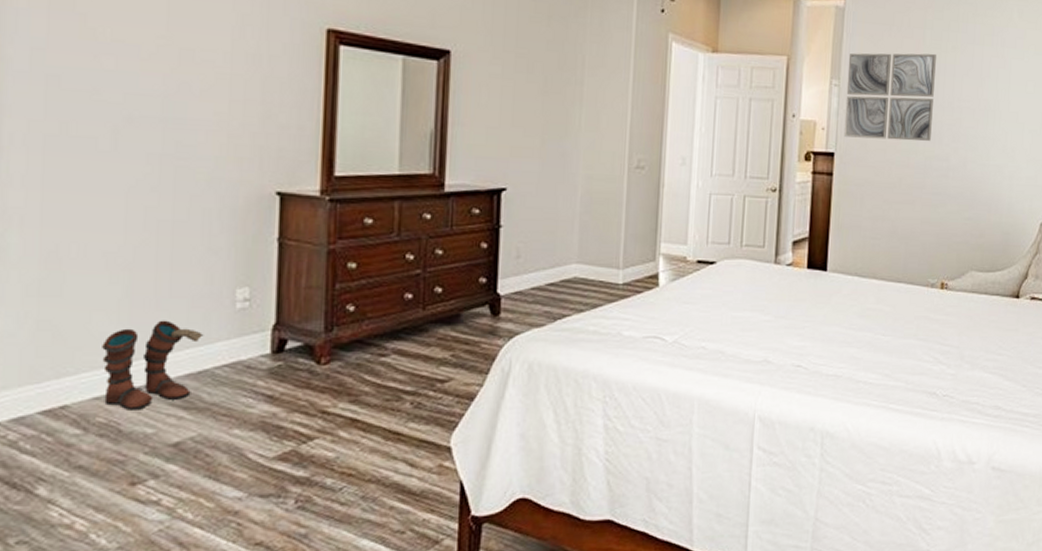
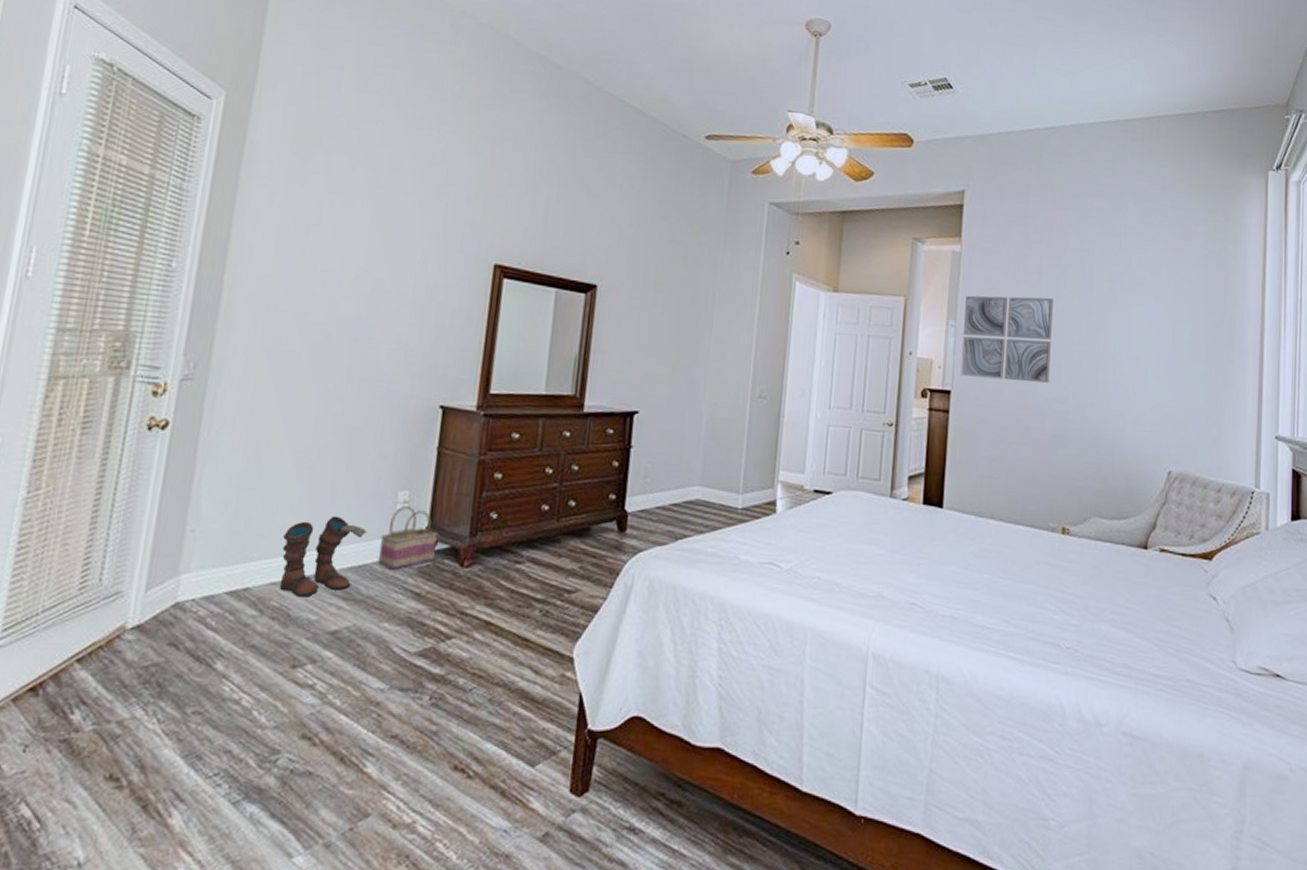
basket: none [219,304,288,373] -> present [377,506,439,570]

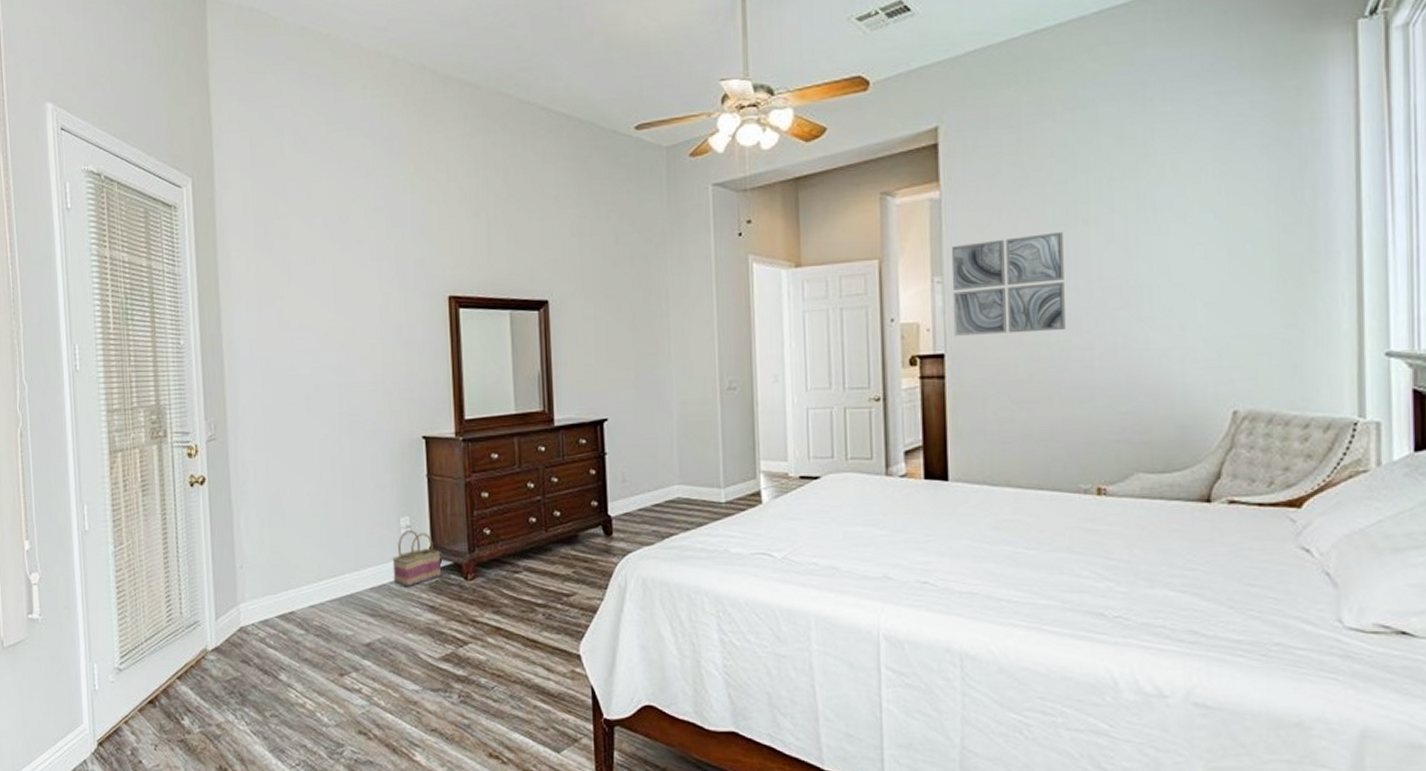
boots: present [279,515,368,597] -> none [313,544,381,616]

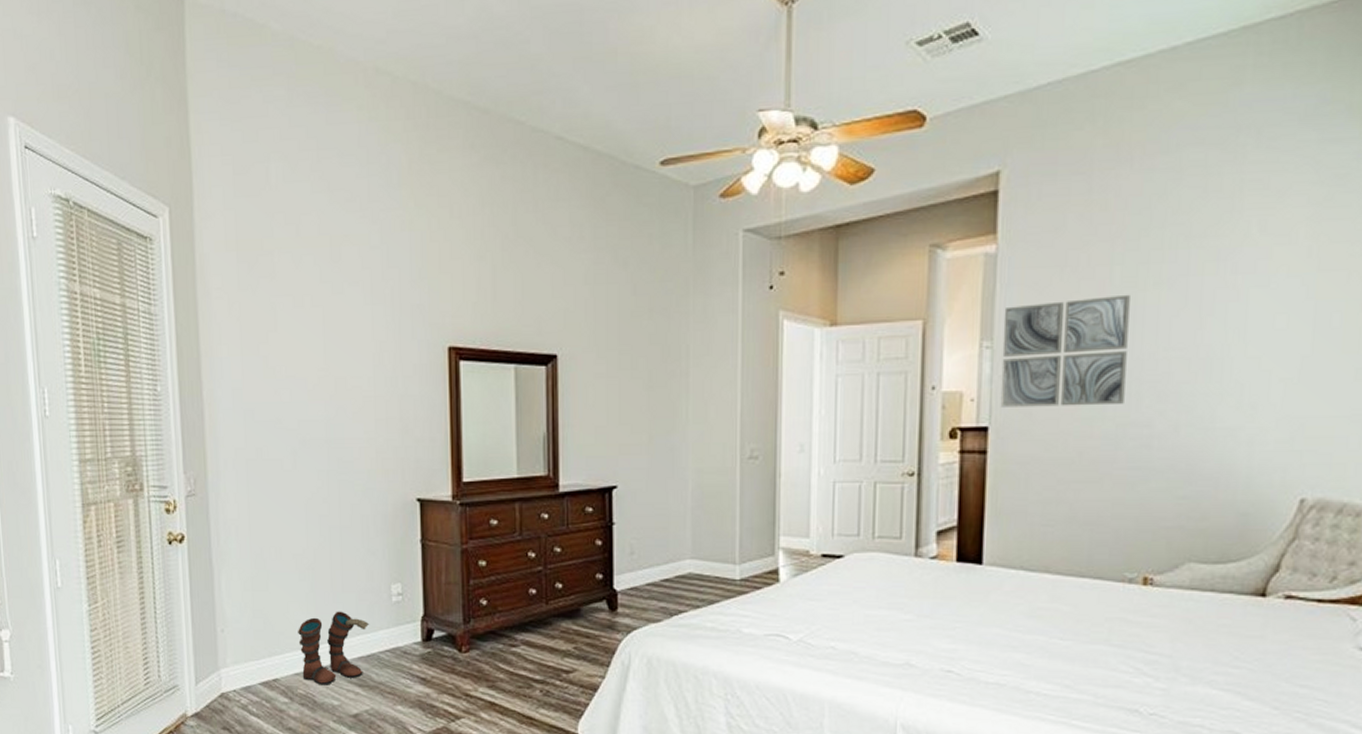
boots: none [313,544,381,616] -> present [298,611,370,685]
basket: present [392,530,441,587] -> none [382,598,434,657]

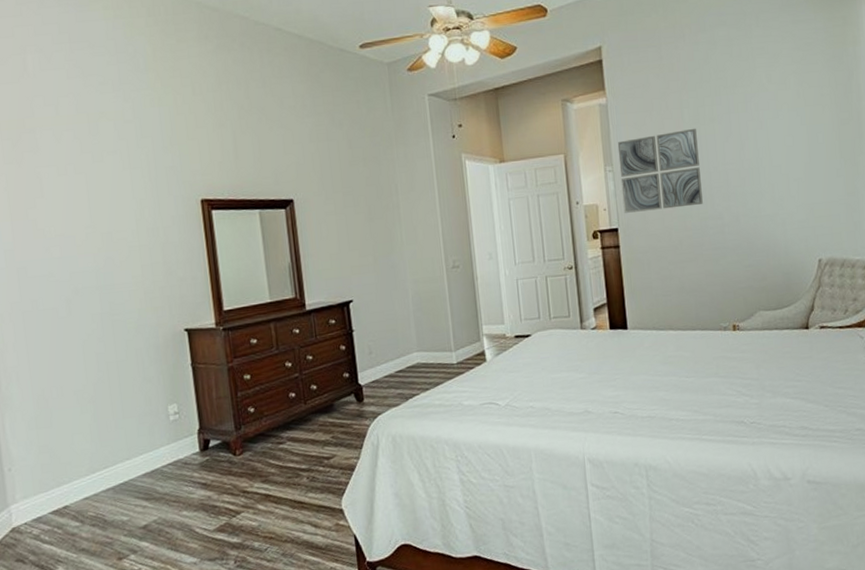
boots: present [298,611,370,685] -> none [84,435,151,505]

